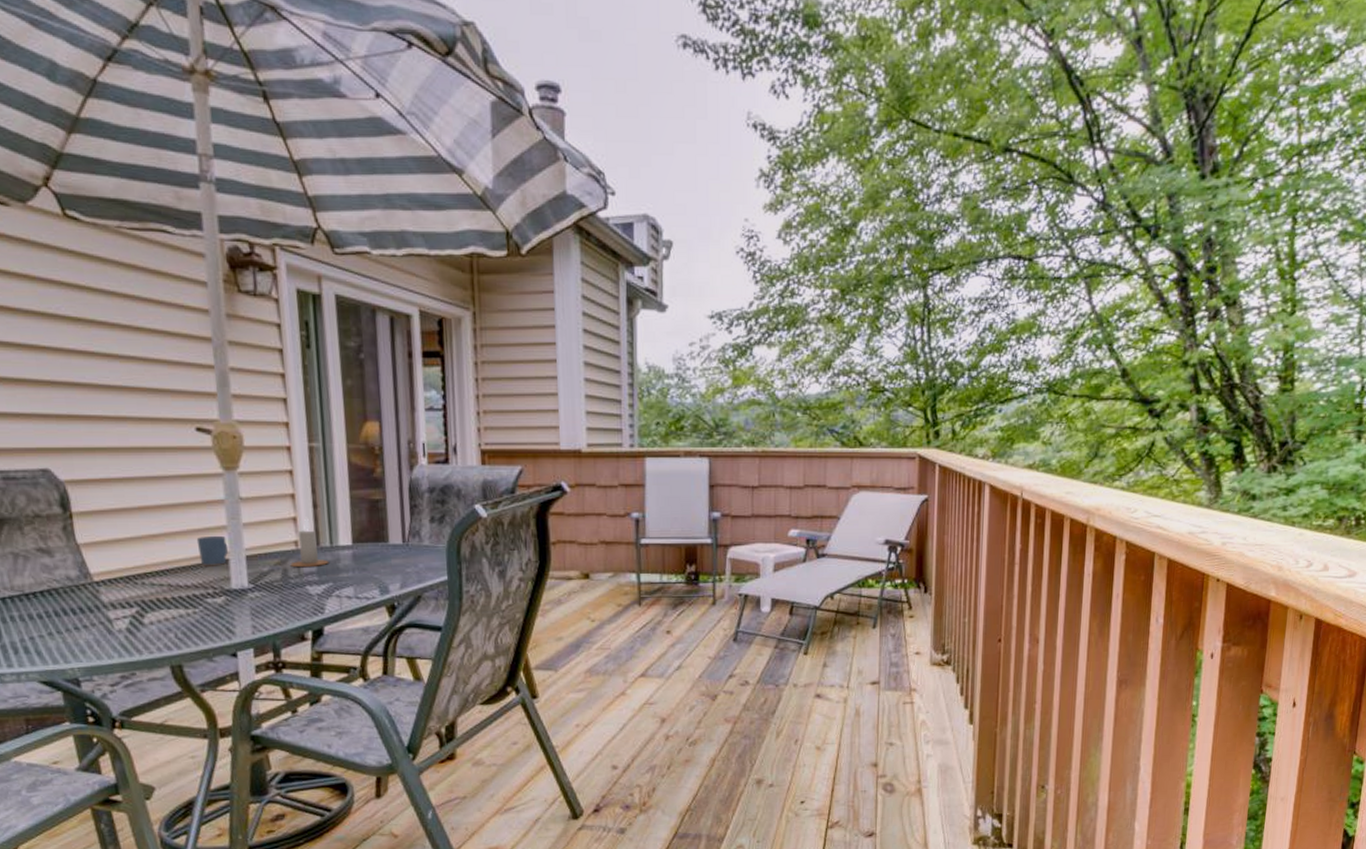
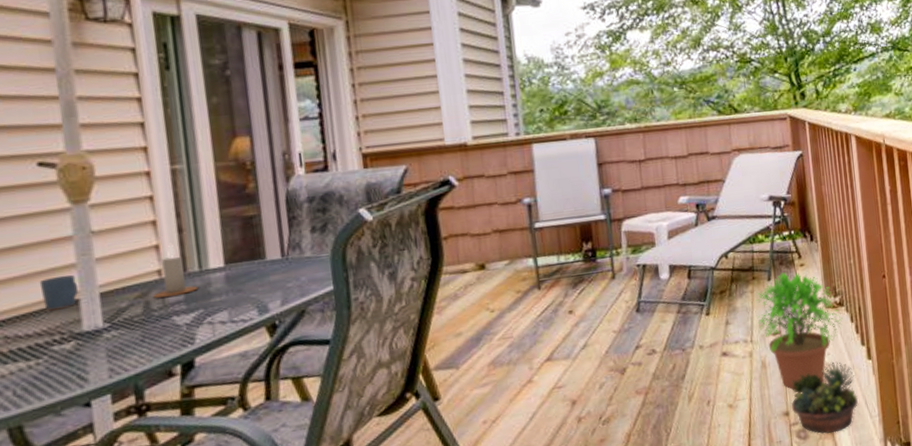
potted plant: none [856,622,948,742] -> present [755,272,843,389]
succulent planter: none [880,720,953,792] -> present [791,361,858,434]

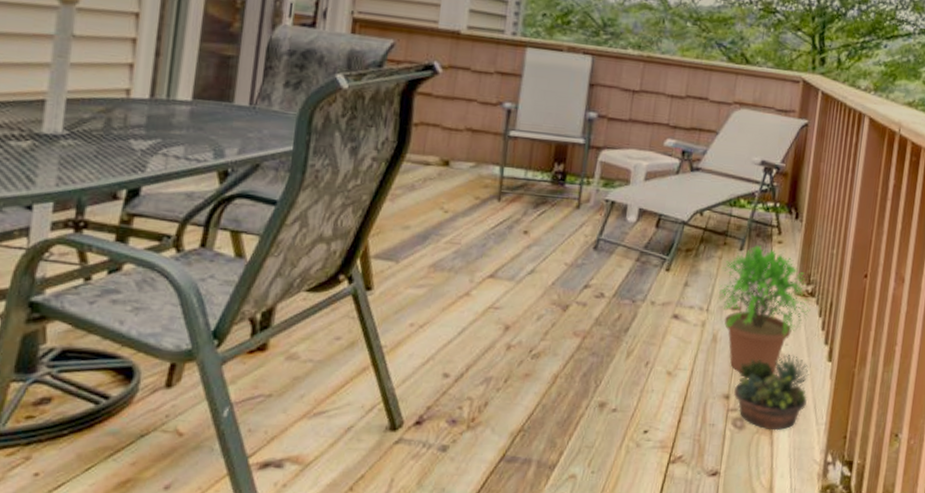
mug: present [39,274,79,311] -> none [11,71,48,107]
candle: present [153,243,199,298] -> none [116,64,162,120]

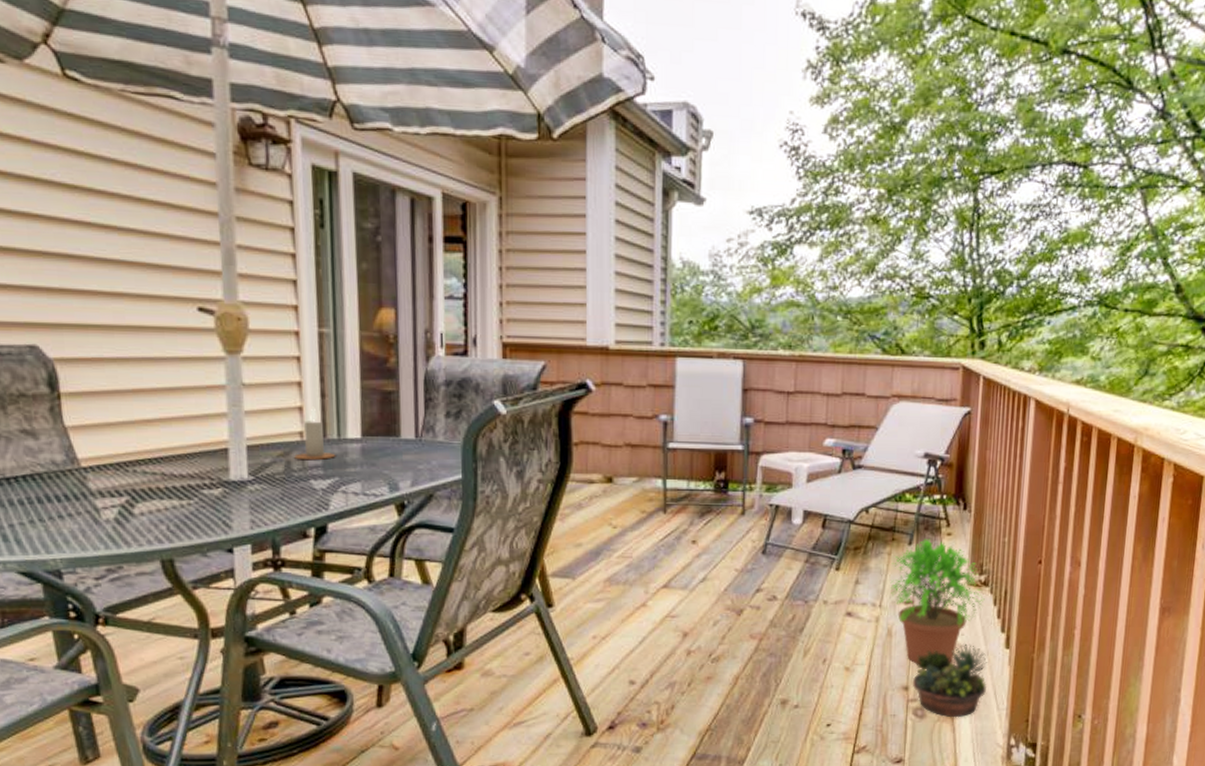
candle: none [116,64,162,120] -> present [294,406,336,461]

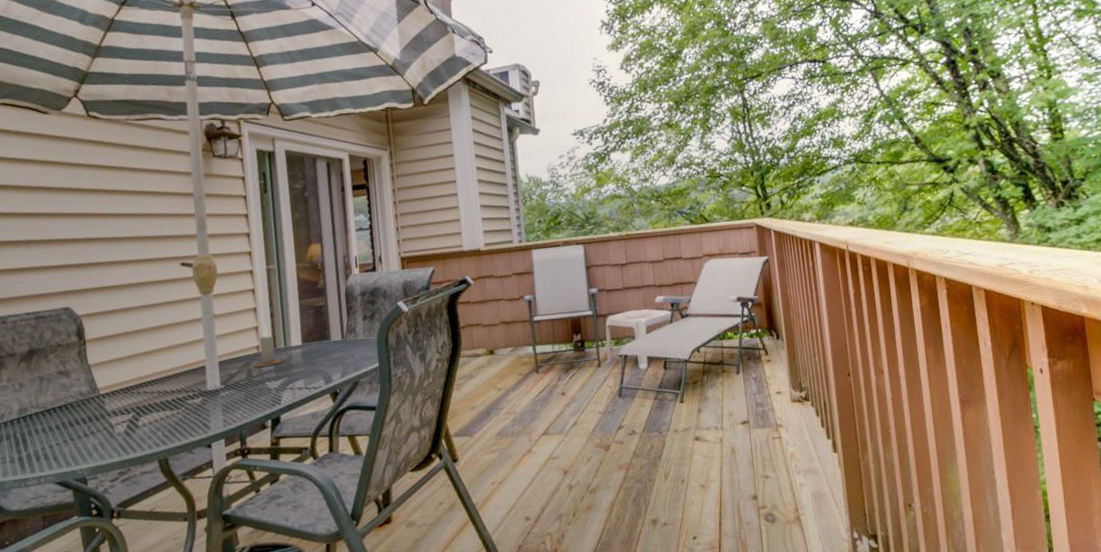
potted plant: present [890,539,985,664] -> none [725,367,808,475]
succulent planter: present [912,643,988,718] -> none [759,452,824,520]

